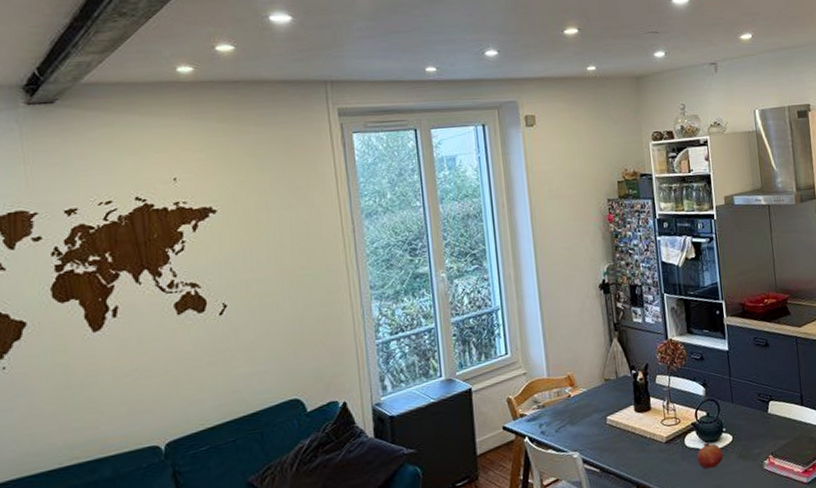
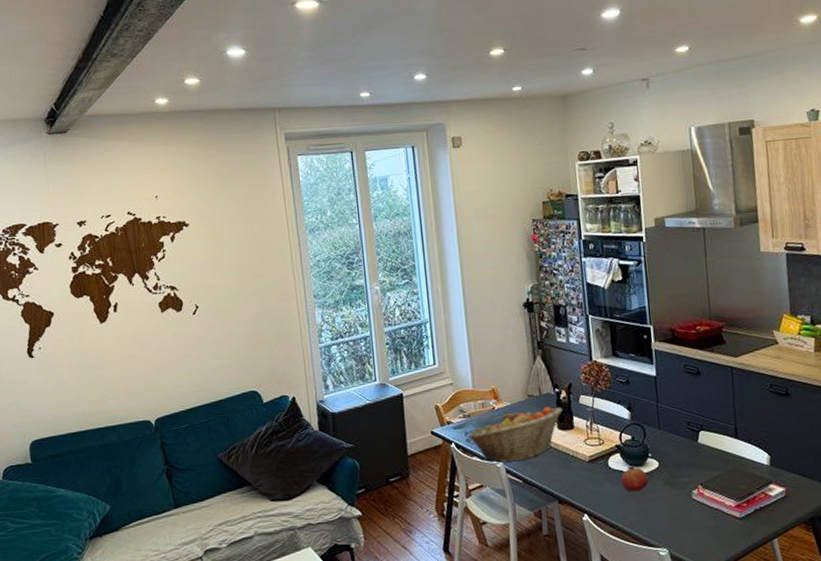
fruit basket: none [542,389,640,453] -> present [467,406,563,463]

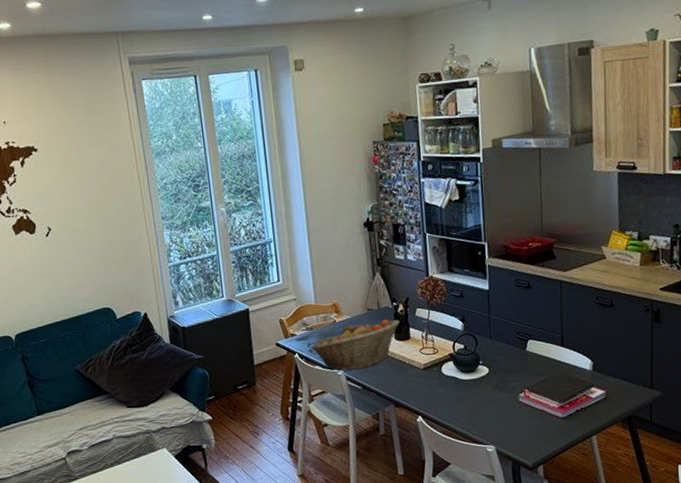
fruit: present [621,465,649,492] -> none [453,372,479,396]

